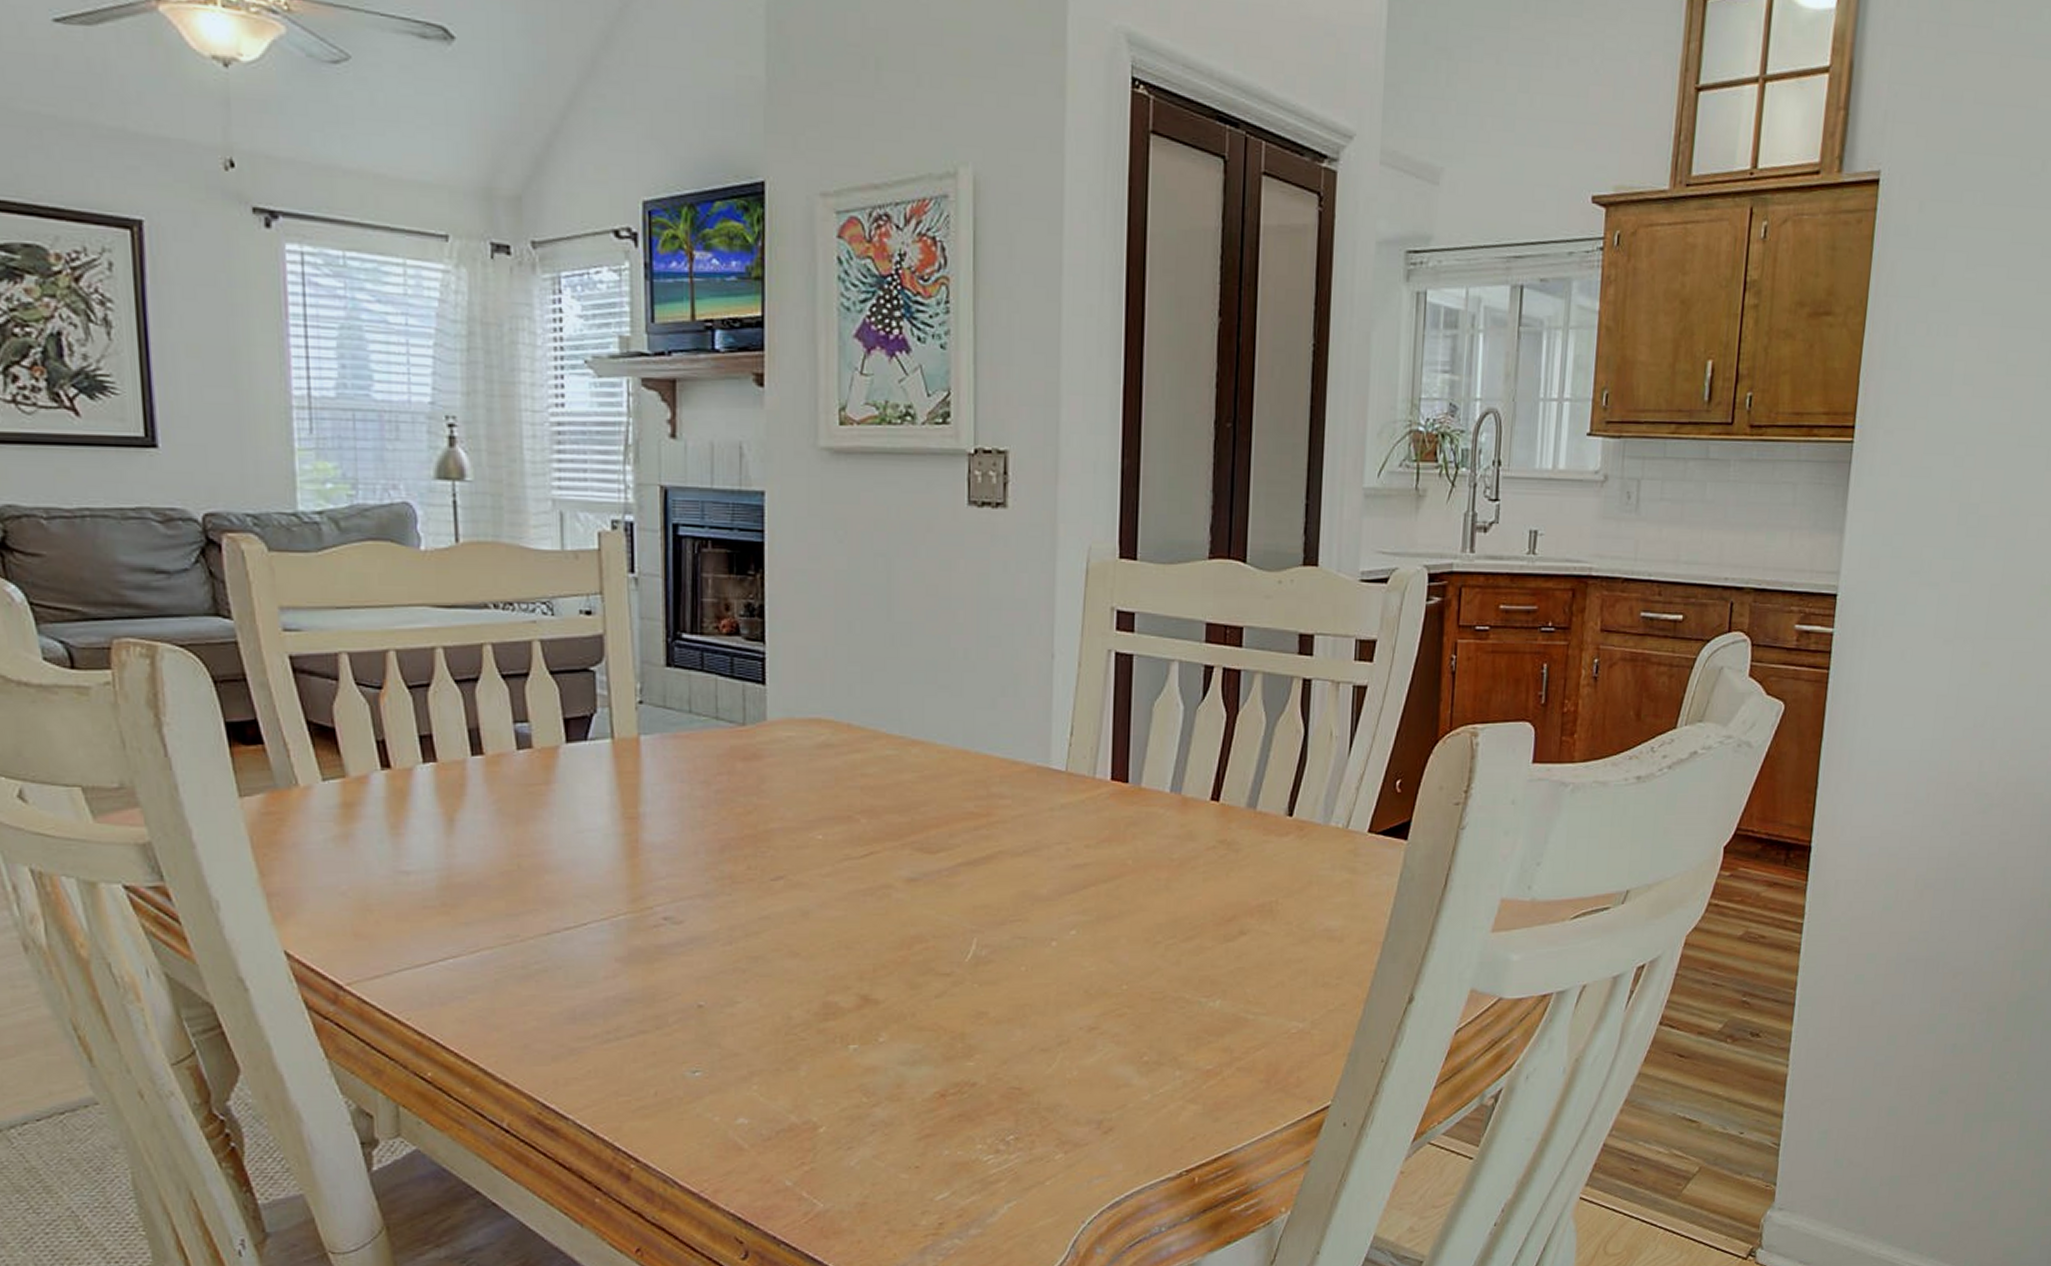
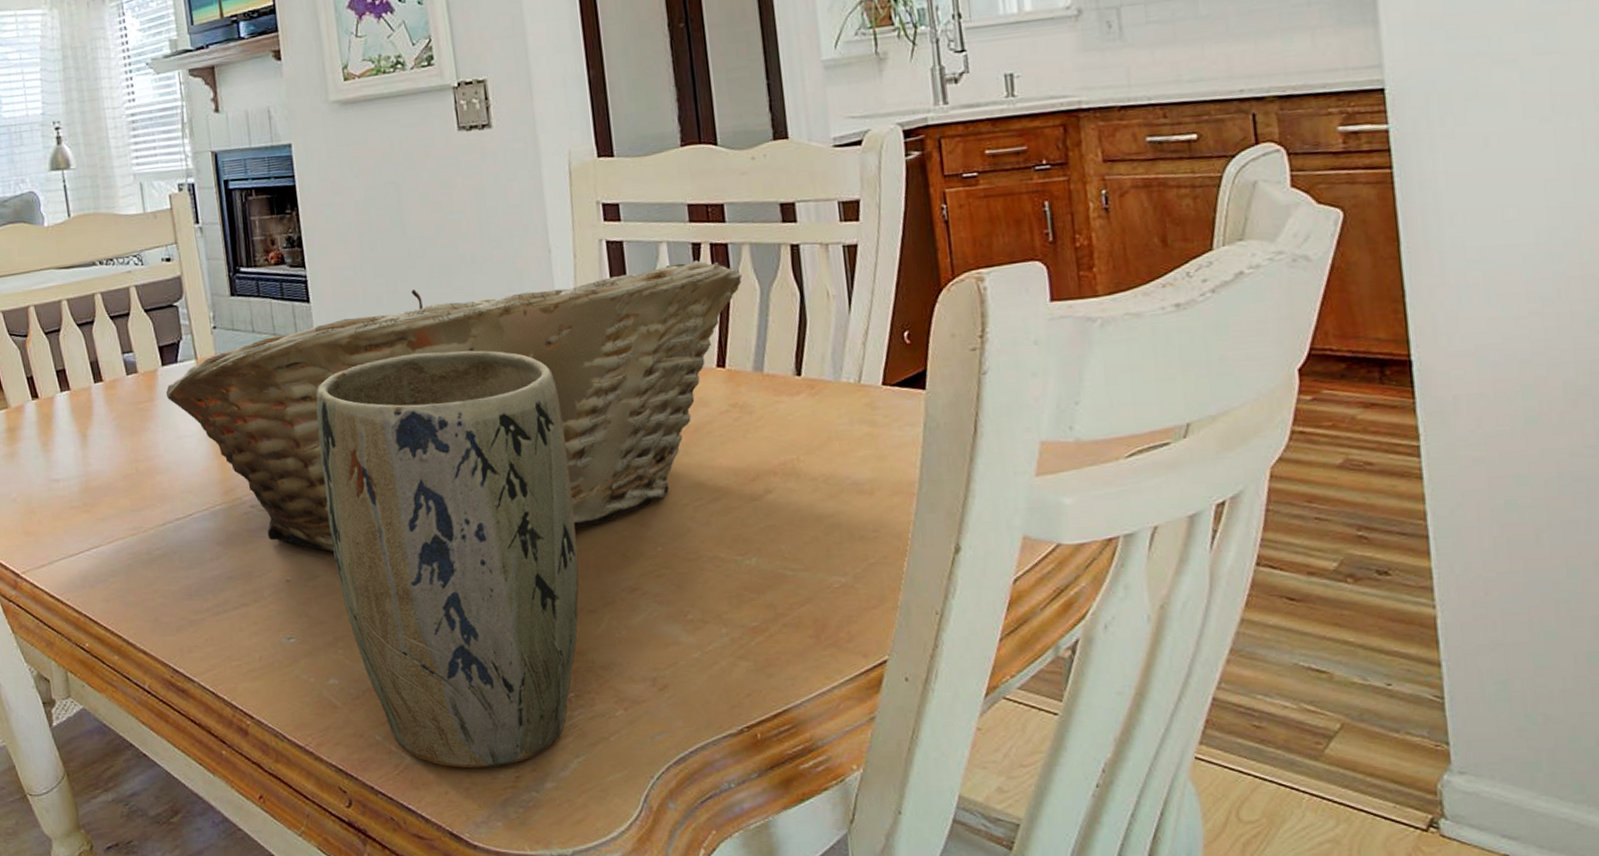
fruit basket: none [567,683,1251,976] -> present [165,260,743,552]
plant pot: none [757,755,1043,1215] -> present [316,350,579,769]

